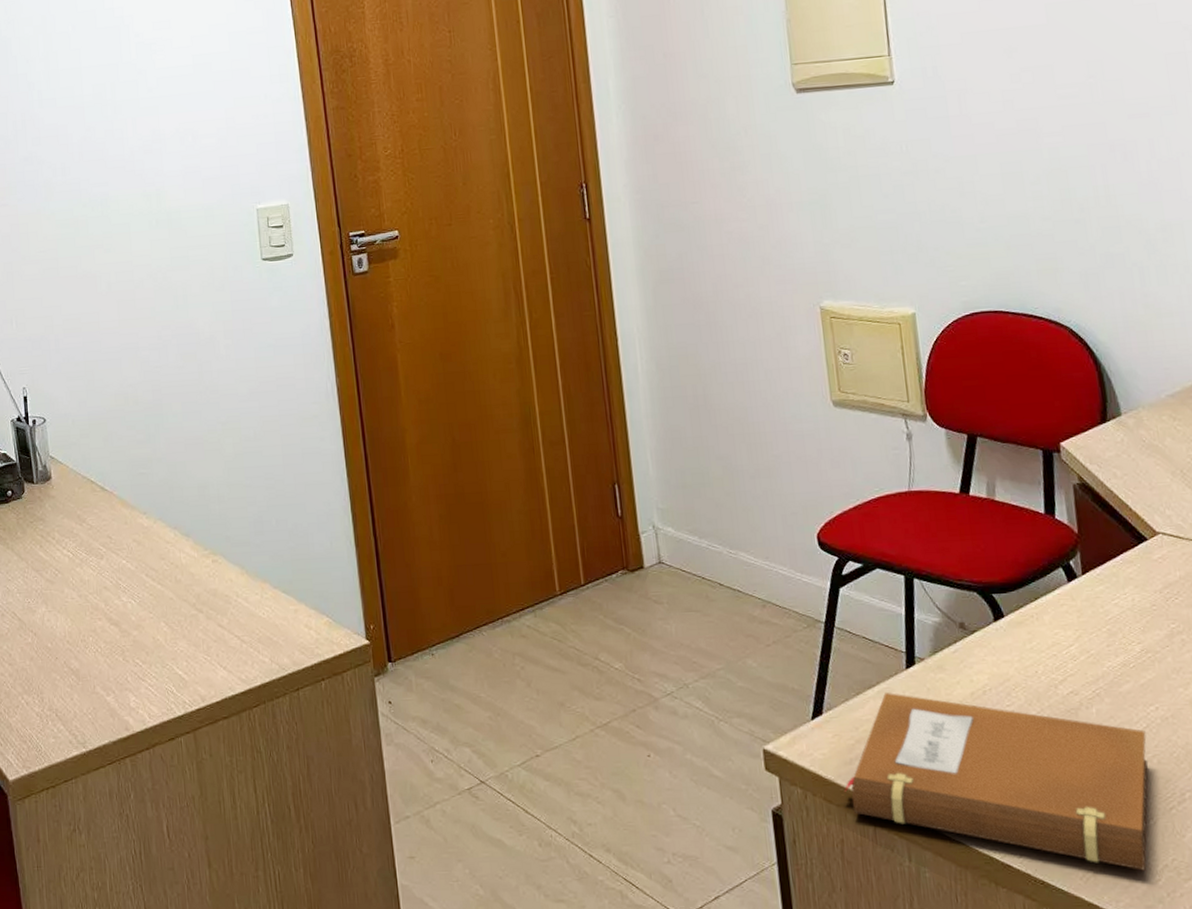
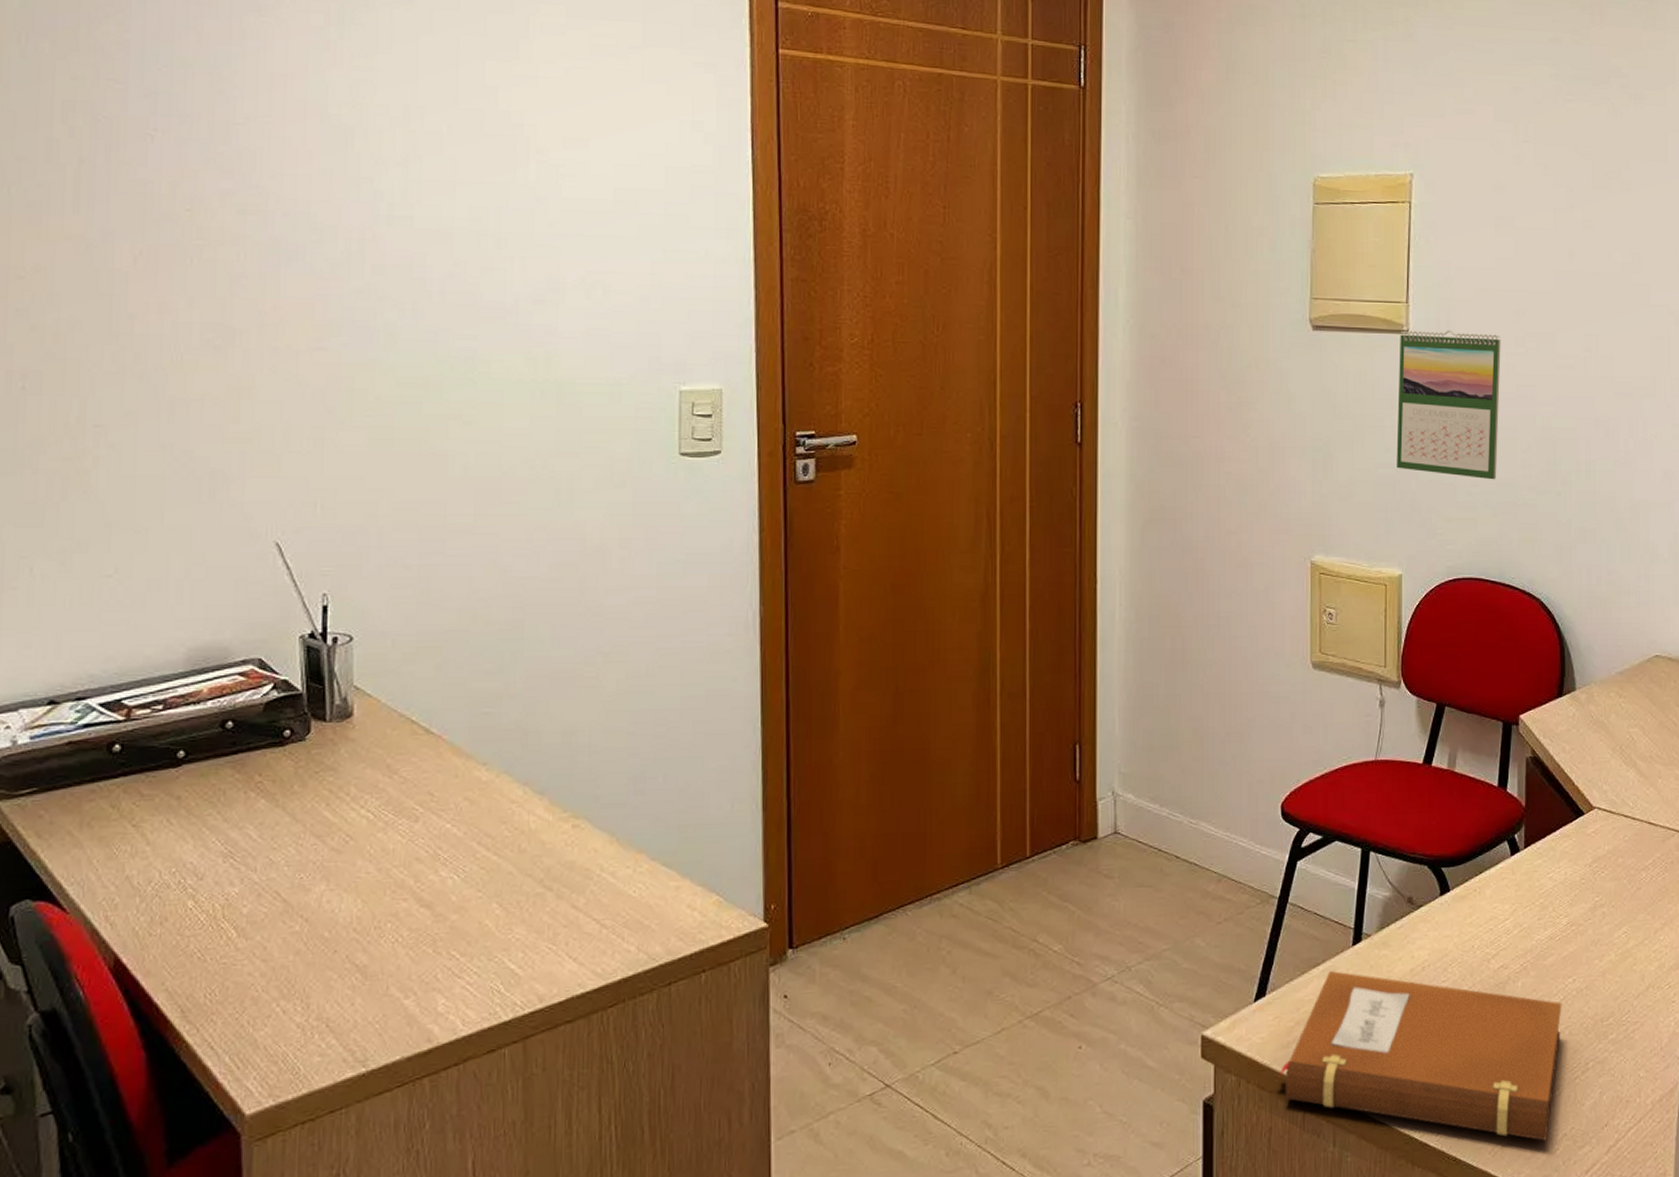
calendar: none [886,73,1006,215] -> present [1396,330,1501,480]

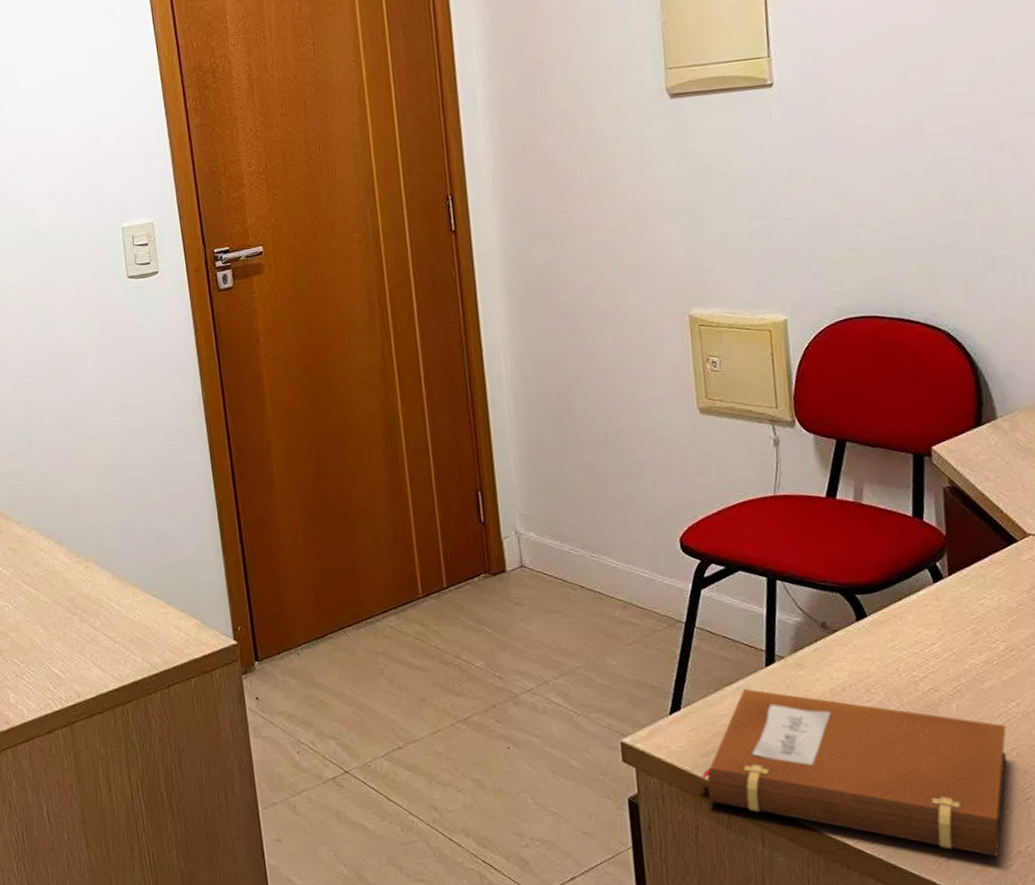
calendar: present [1396,330,1501,480] -> none [764,73,886,219]

